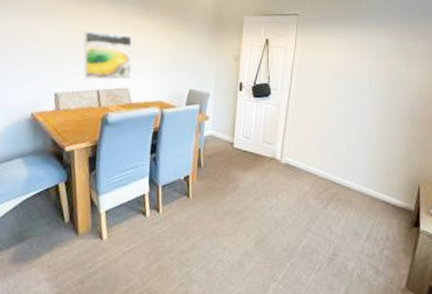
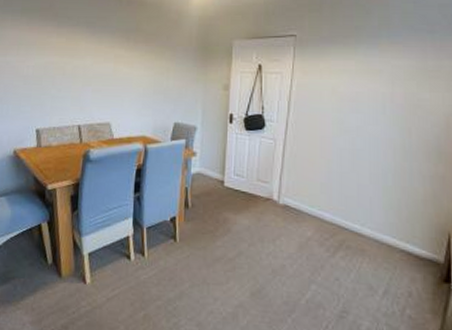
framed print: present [84,31,132,80] -> none [64,63,113,114]

